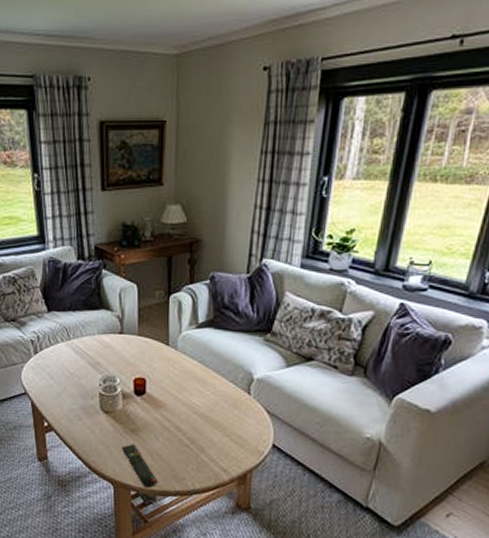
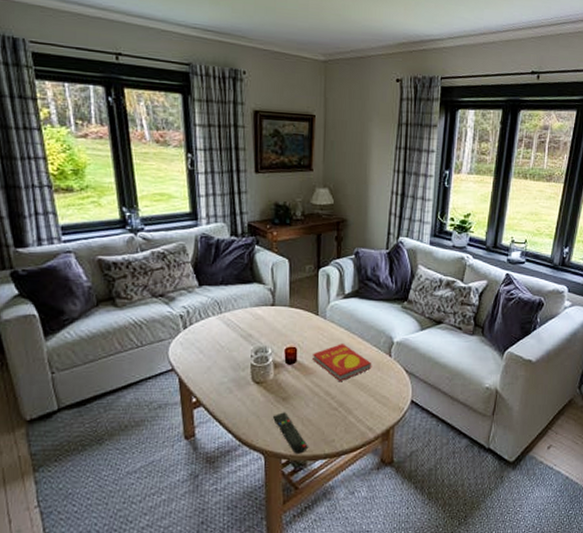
book: none [163,377,227,418] -> present [313,344,371,382]

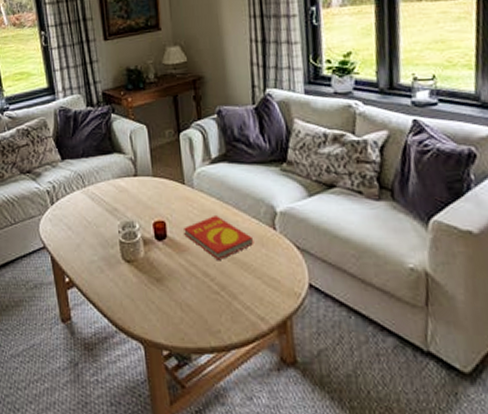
remote control: present [272,412,308,454] -> none [147,295,191,345]

